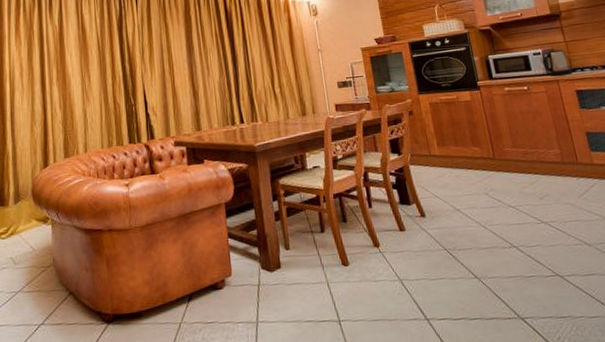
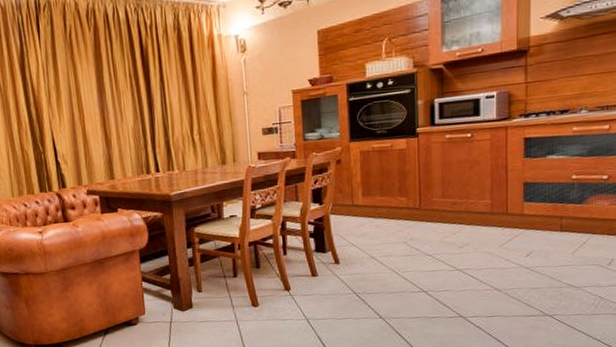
kettle: present [542,49,573,77] -> none [494,91,526,123]

